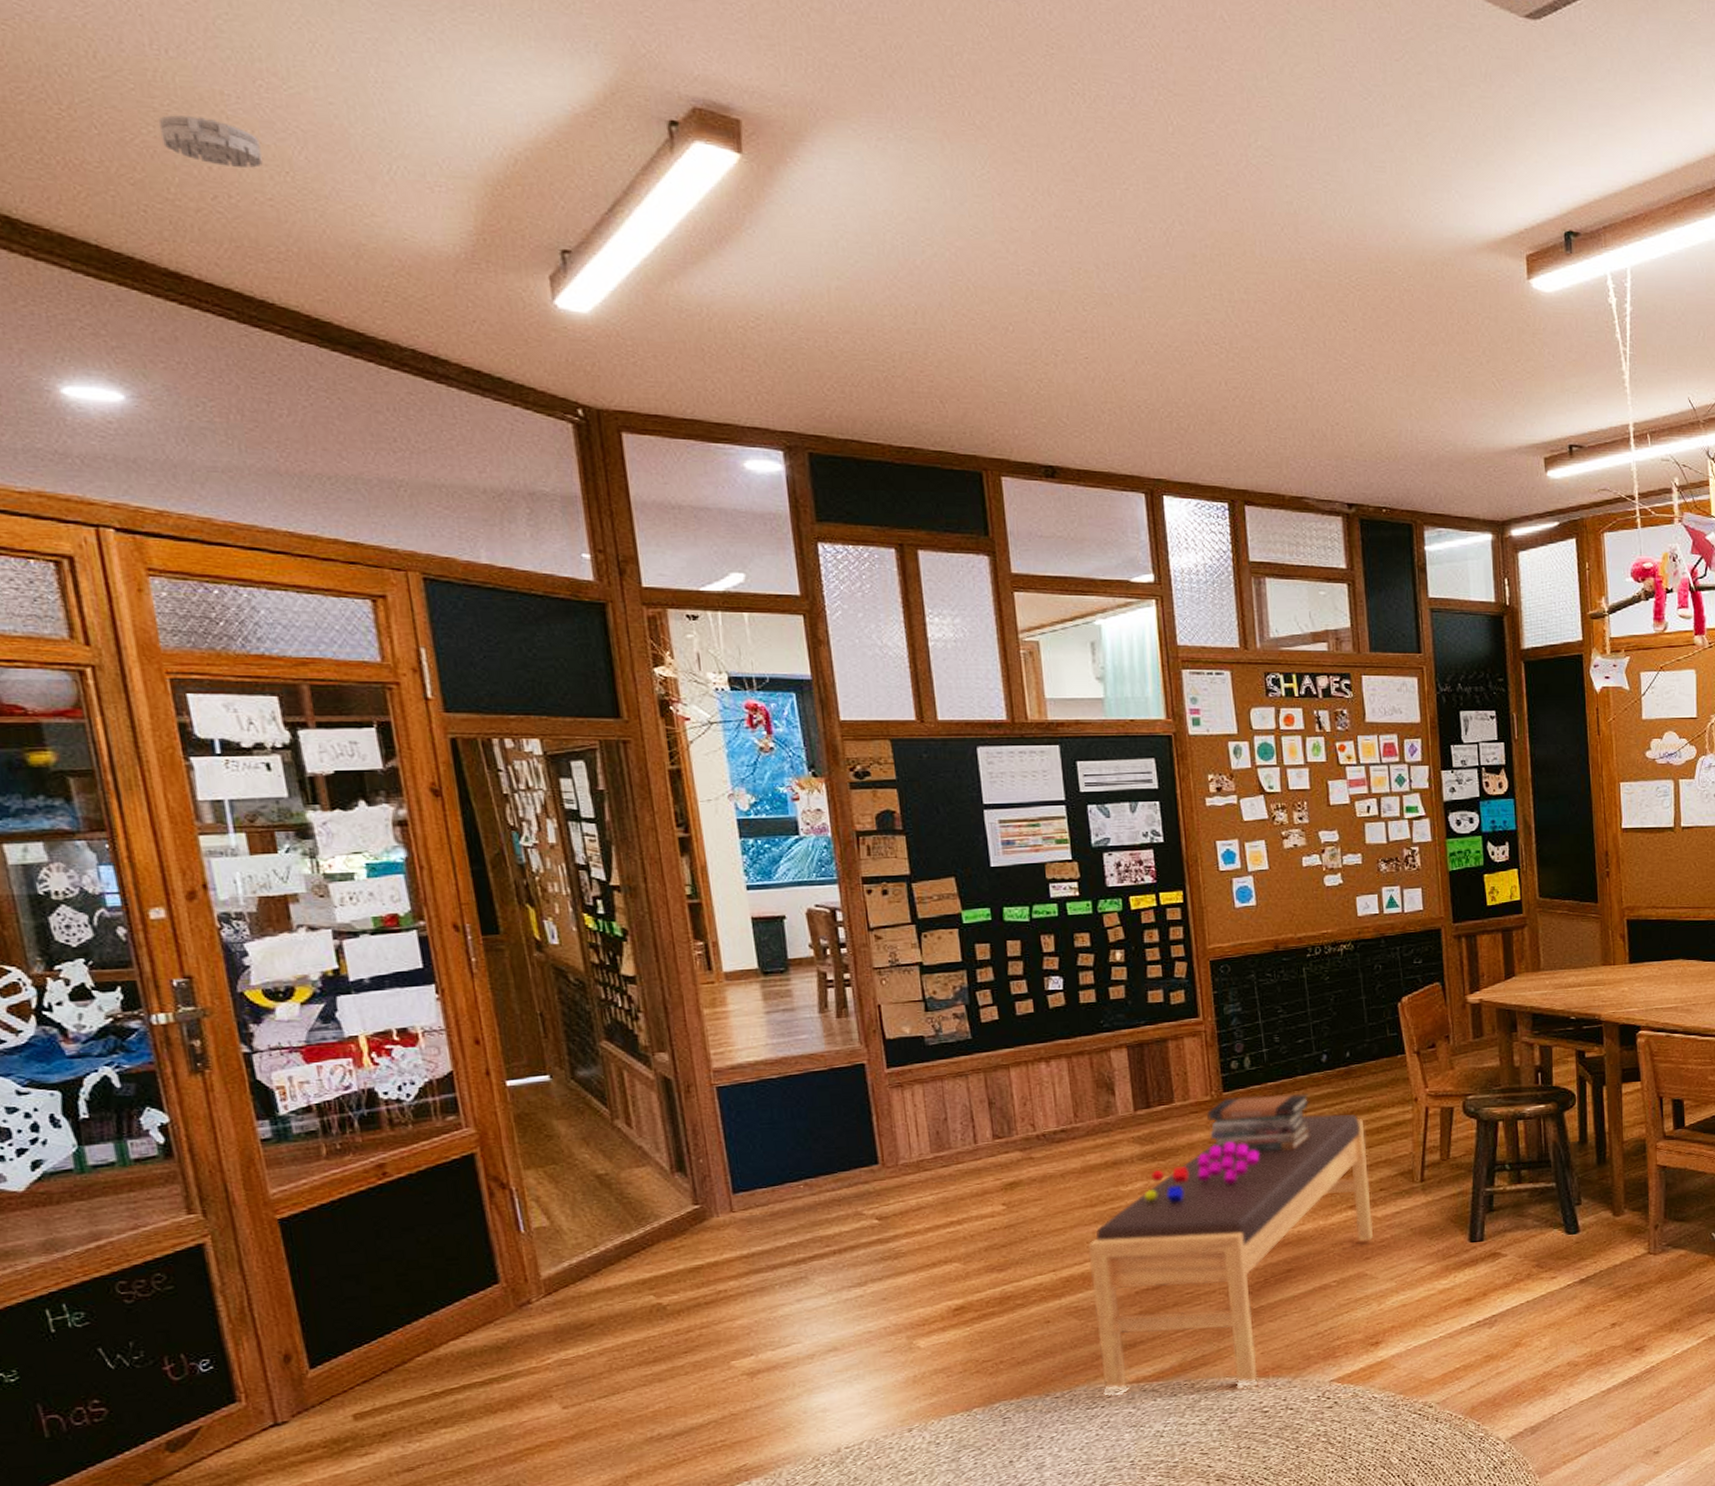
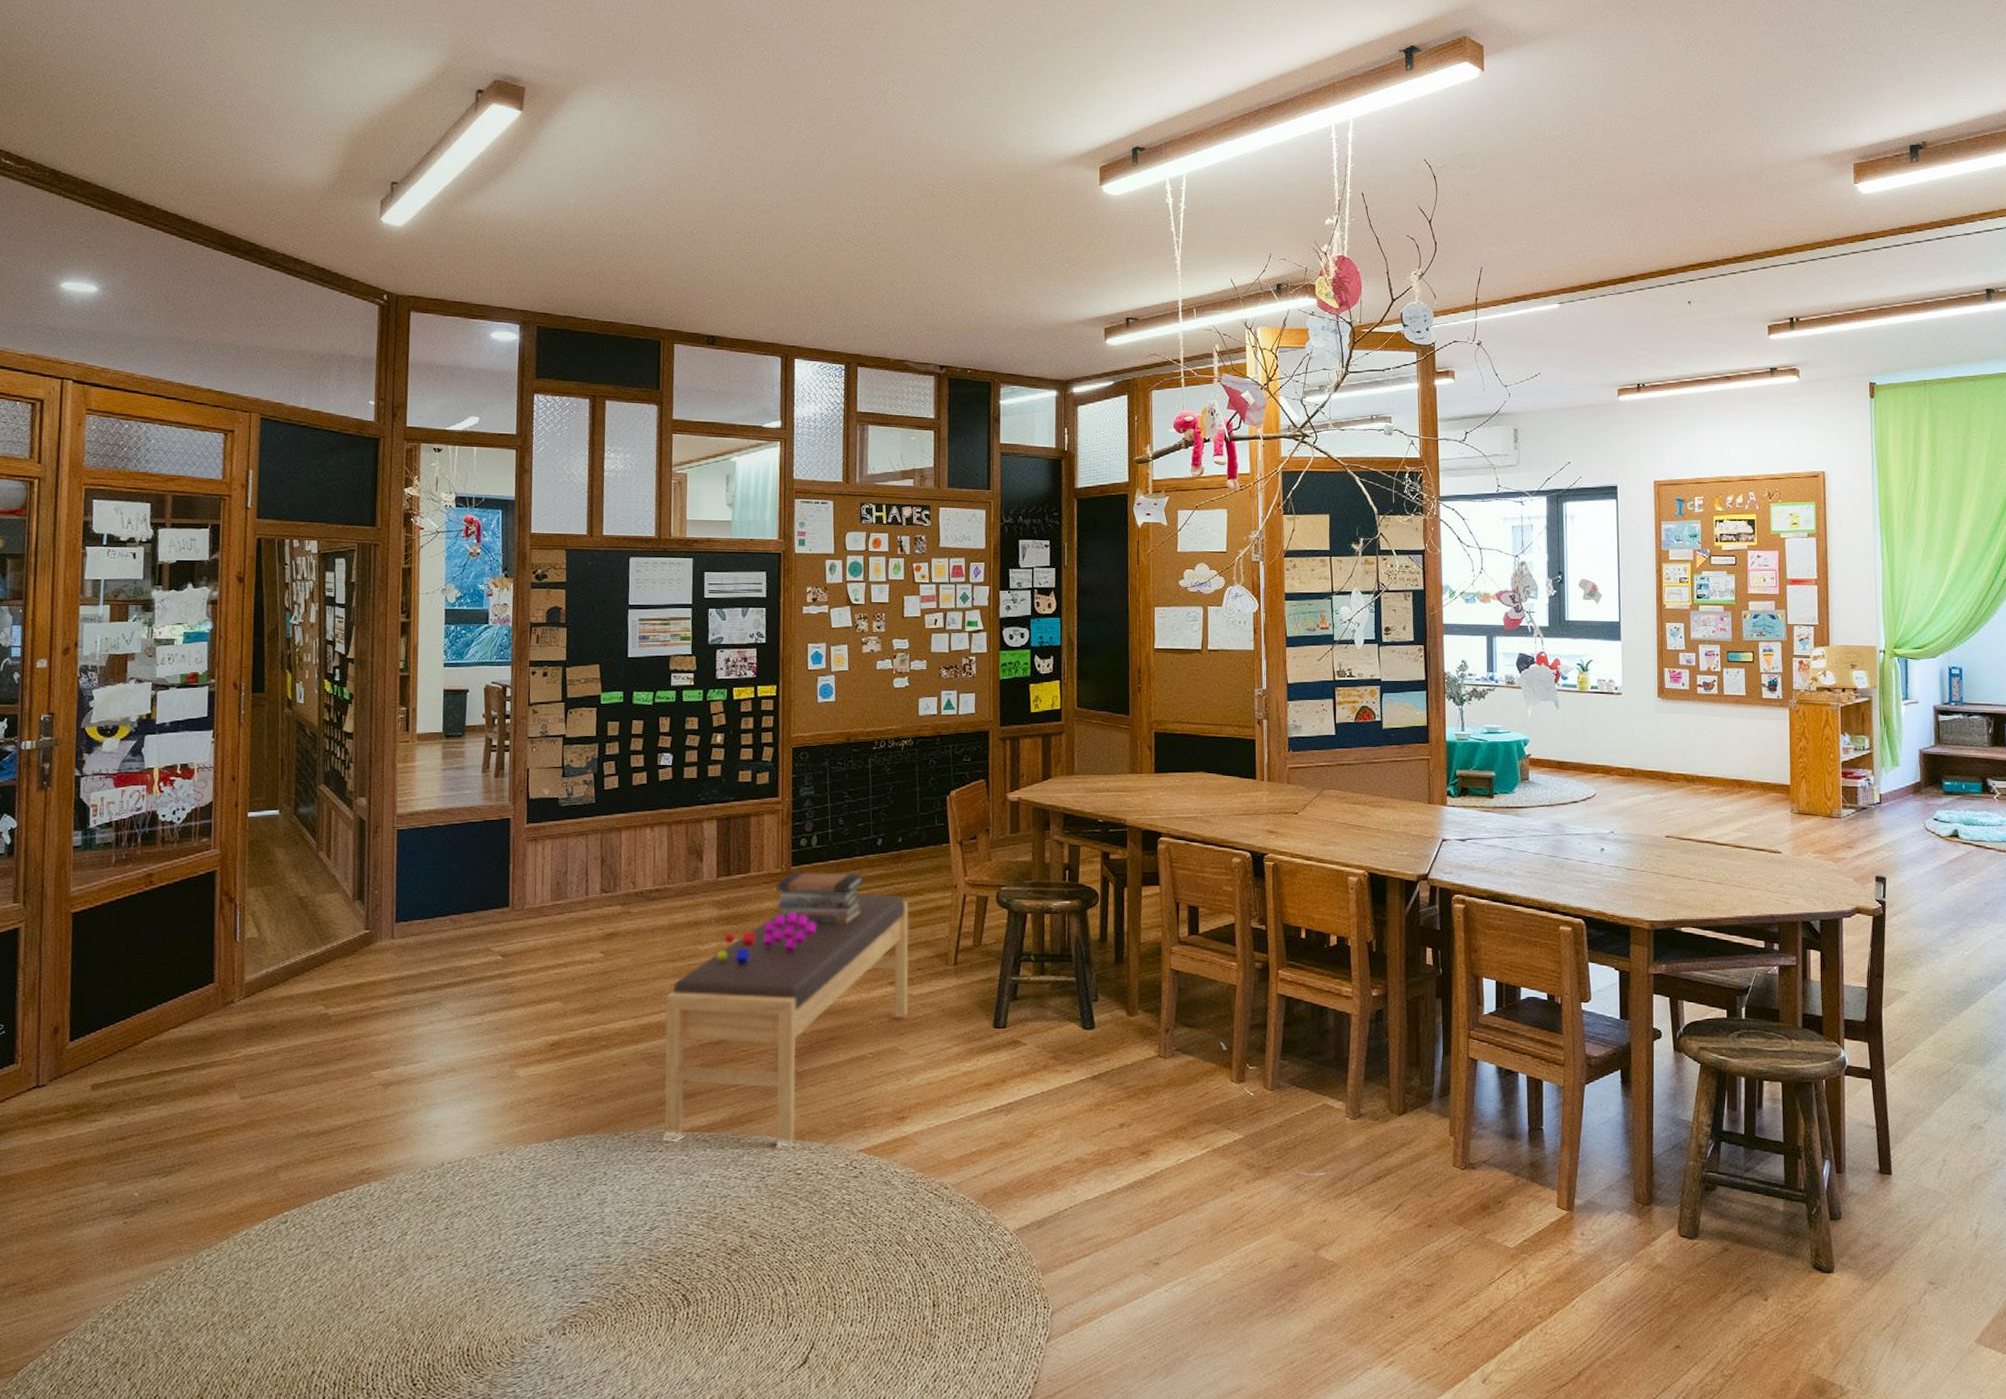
smoke detector: present [158,115,263,169] -> none [155,99,214,133]

